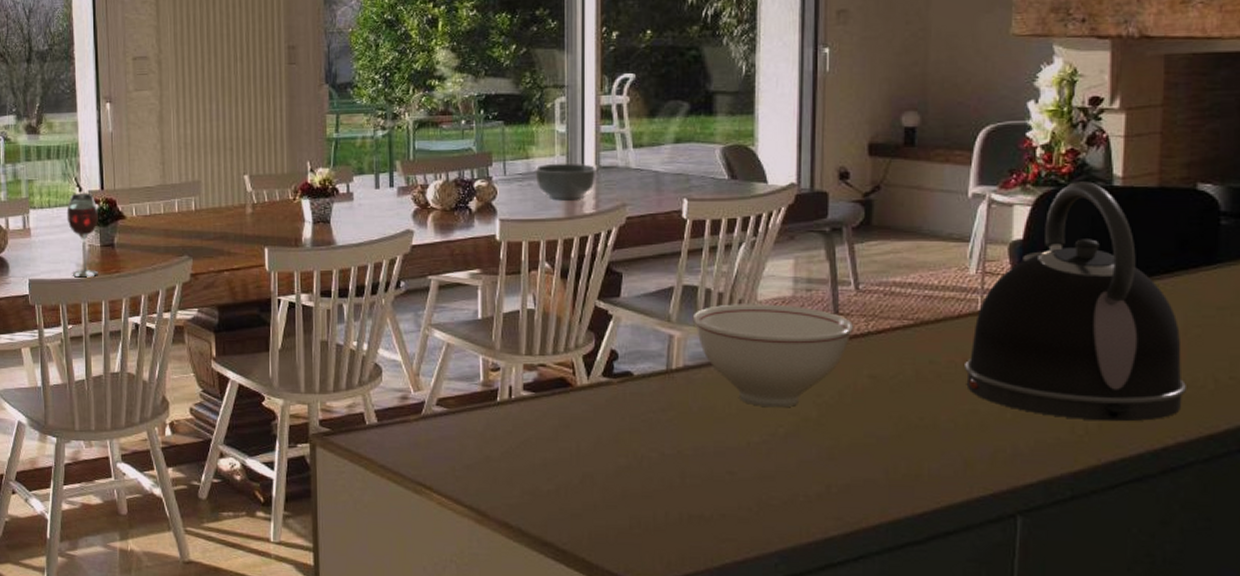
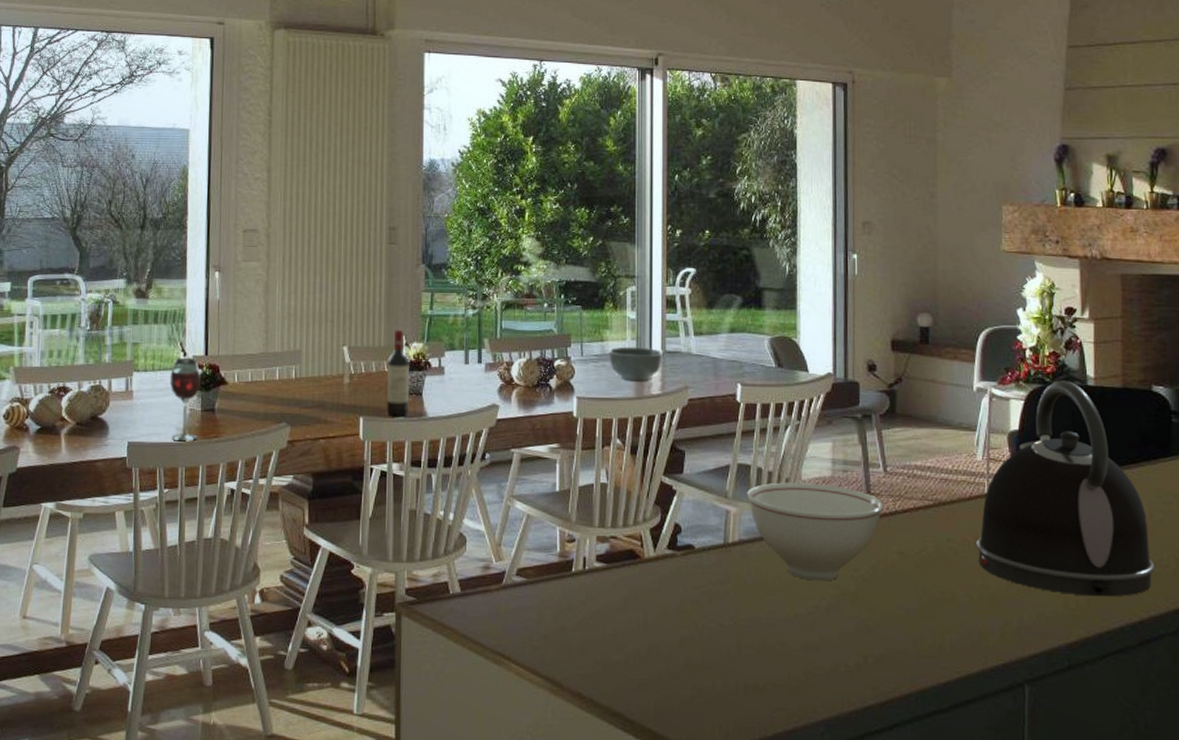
wine bottle: none [291,156,317,247] -> present [386,330,411,417]

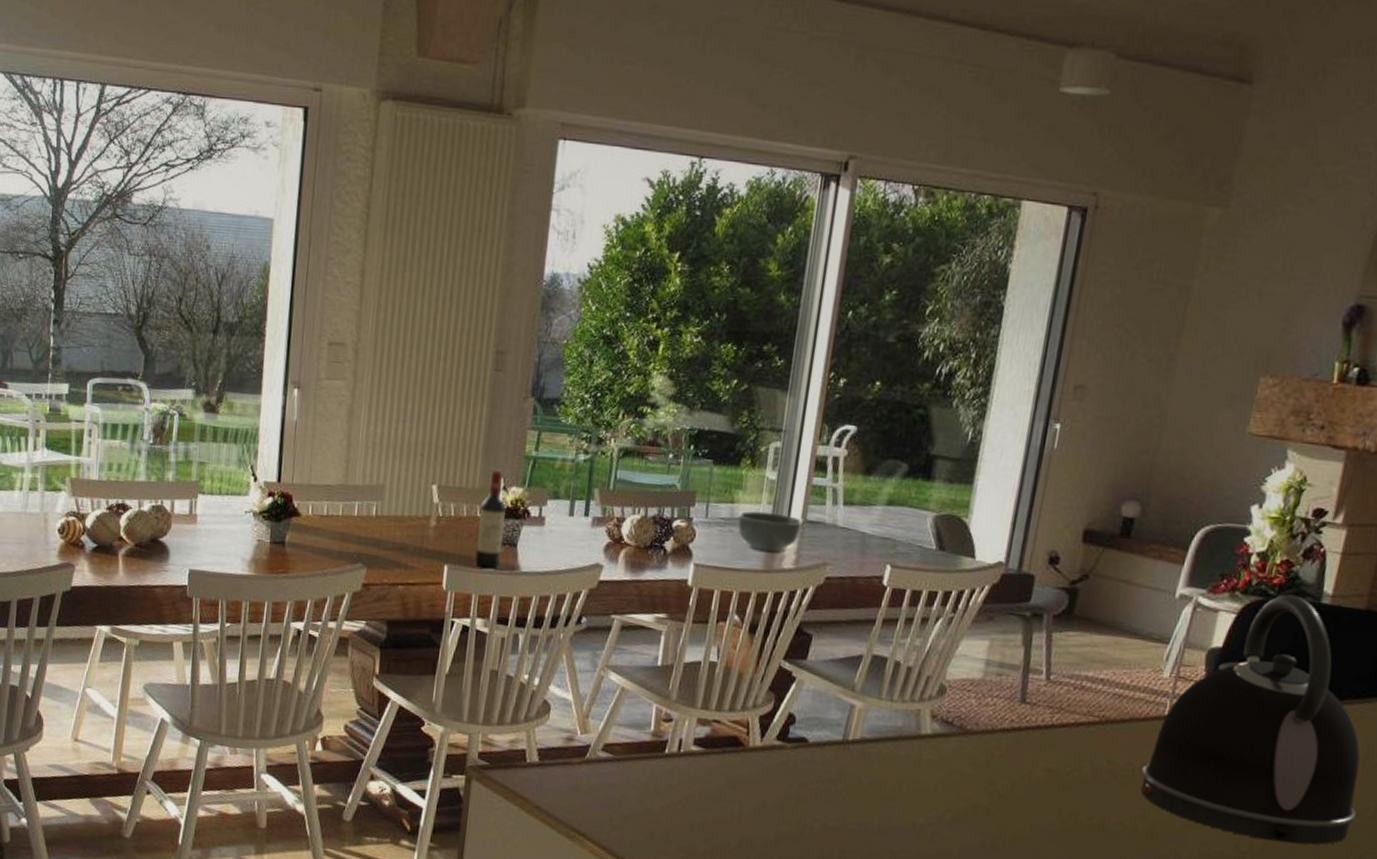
wineglass: present [169,357,201,442] -> none [236,482,272,575]
bowl: present [747,482,884,581] -> none [878,680,1039,792]

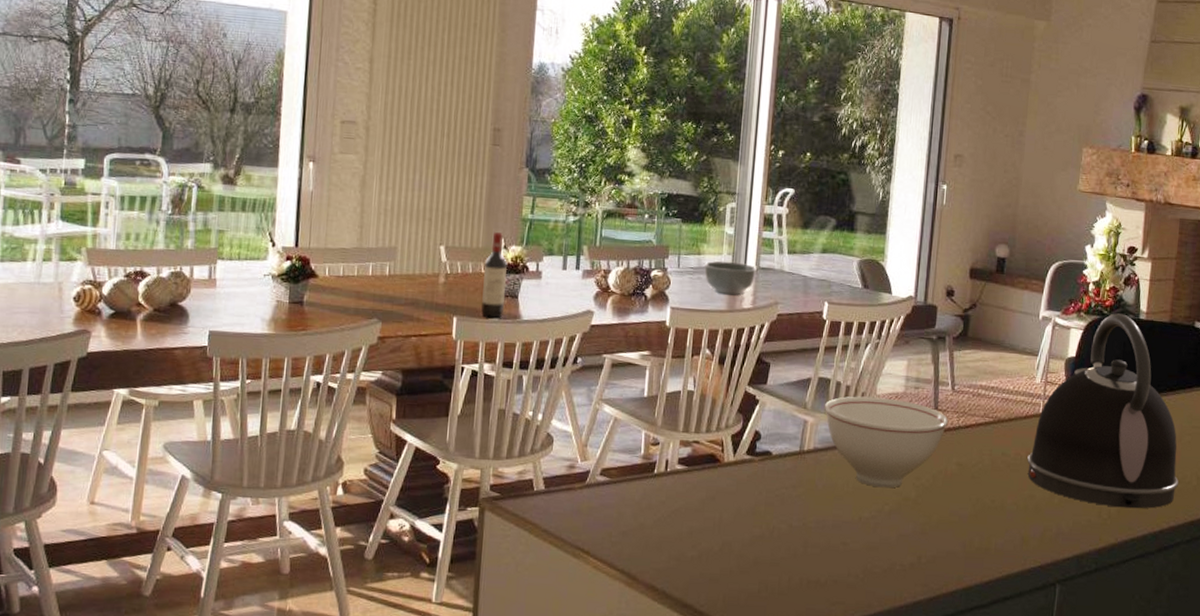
bowl: none [878,680,1039,792] -> present [825,396,949,488]

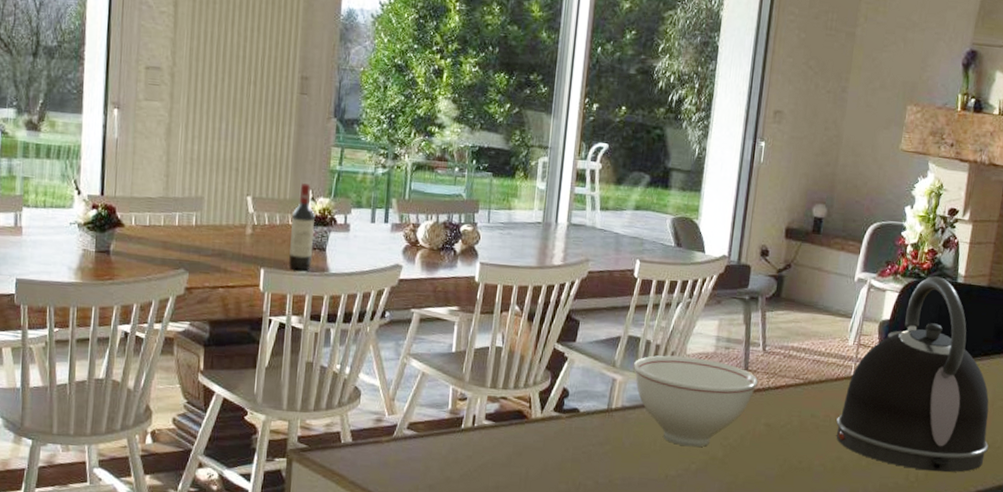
bowl: present [704,261,757,296] -> none [515,216,568,252]

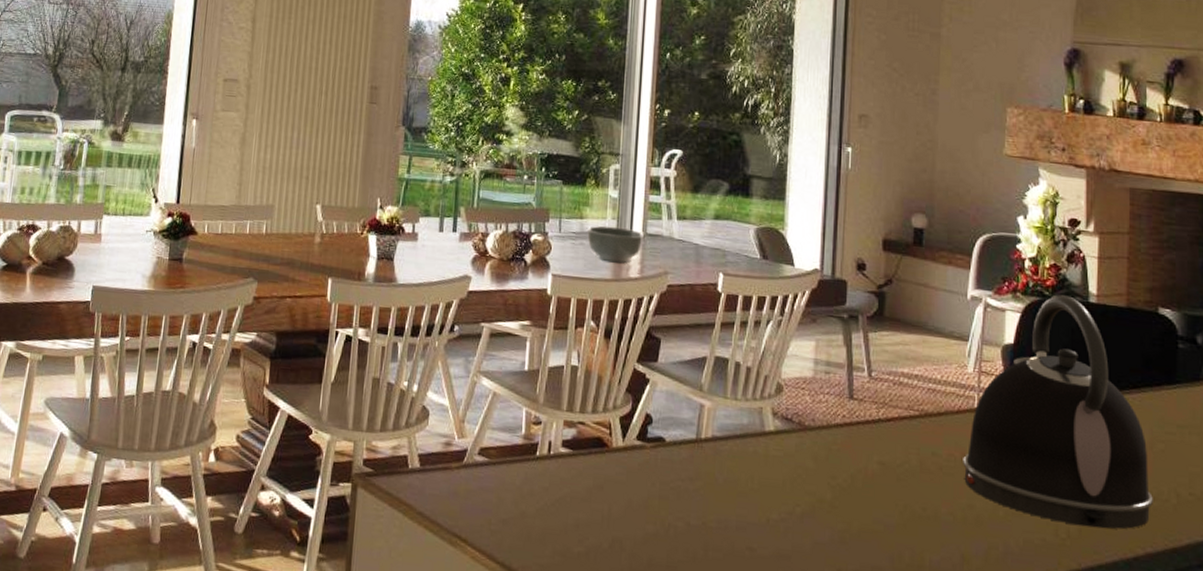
wine bottle: present [289,183,316,271] -> none [356,192,384,281]
bowl: none [515,216,568,252] -> present [587,226,644,264]
bowl: present [634,355,759,447] -> none [723,379,867,487]

